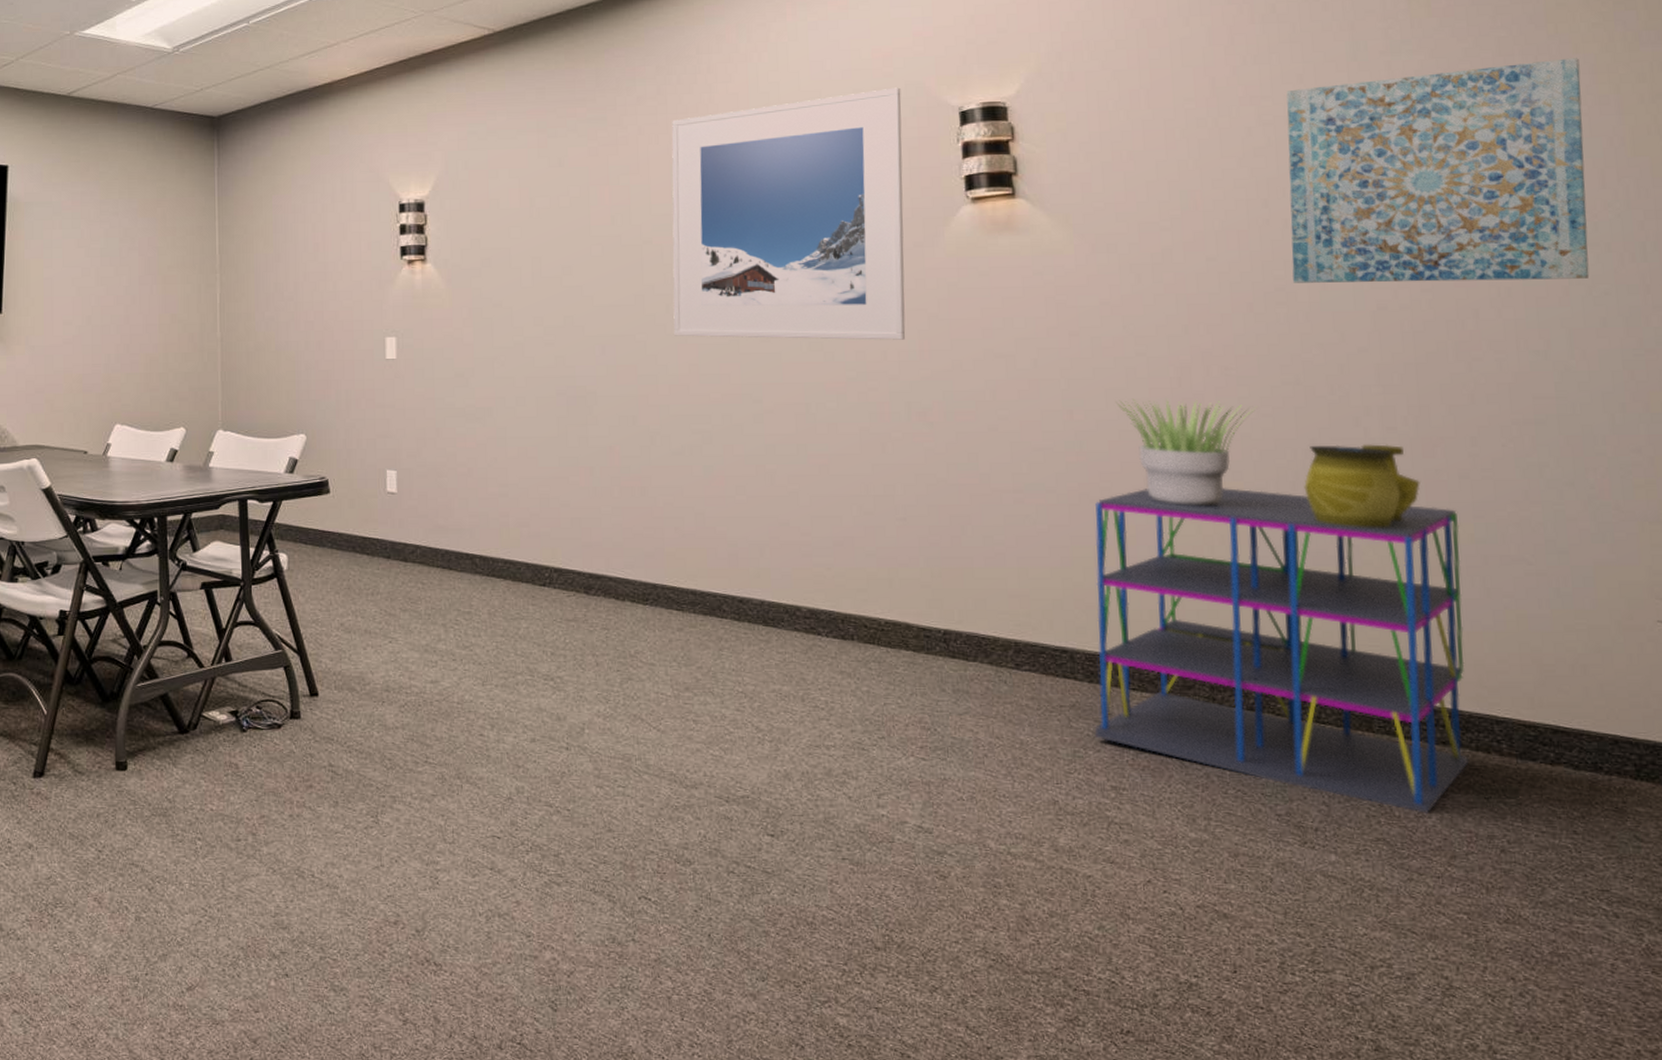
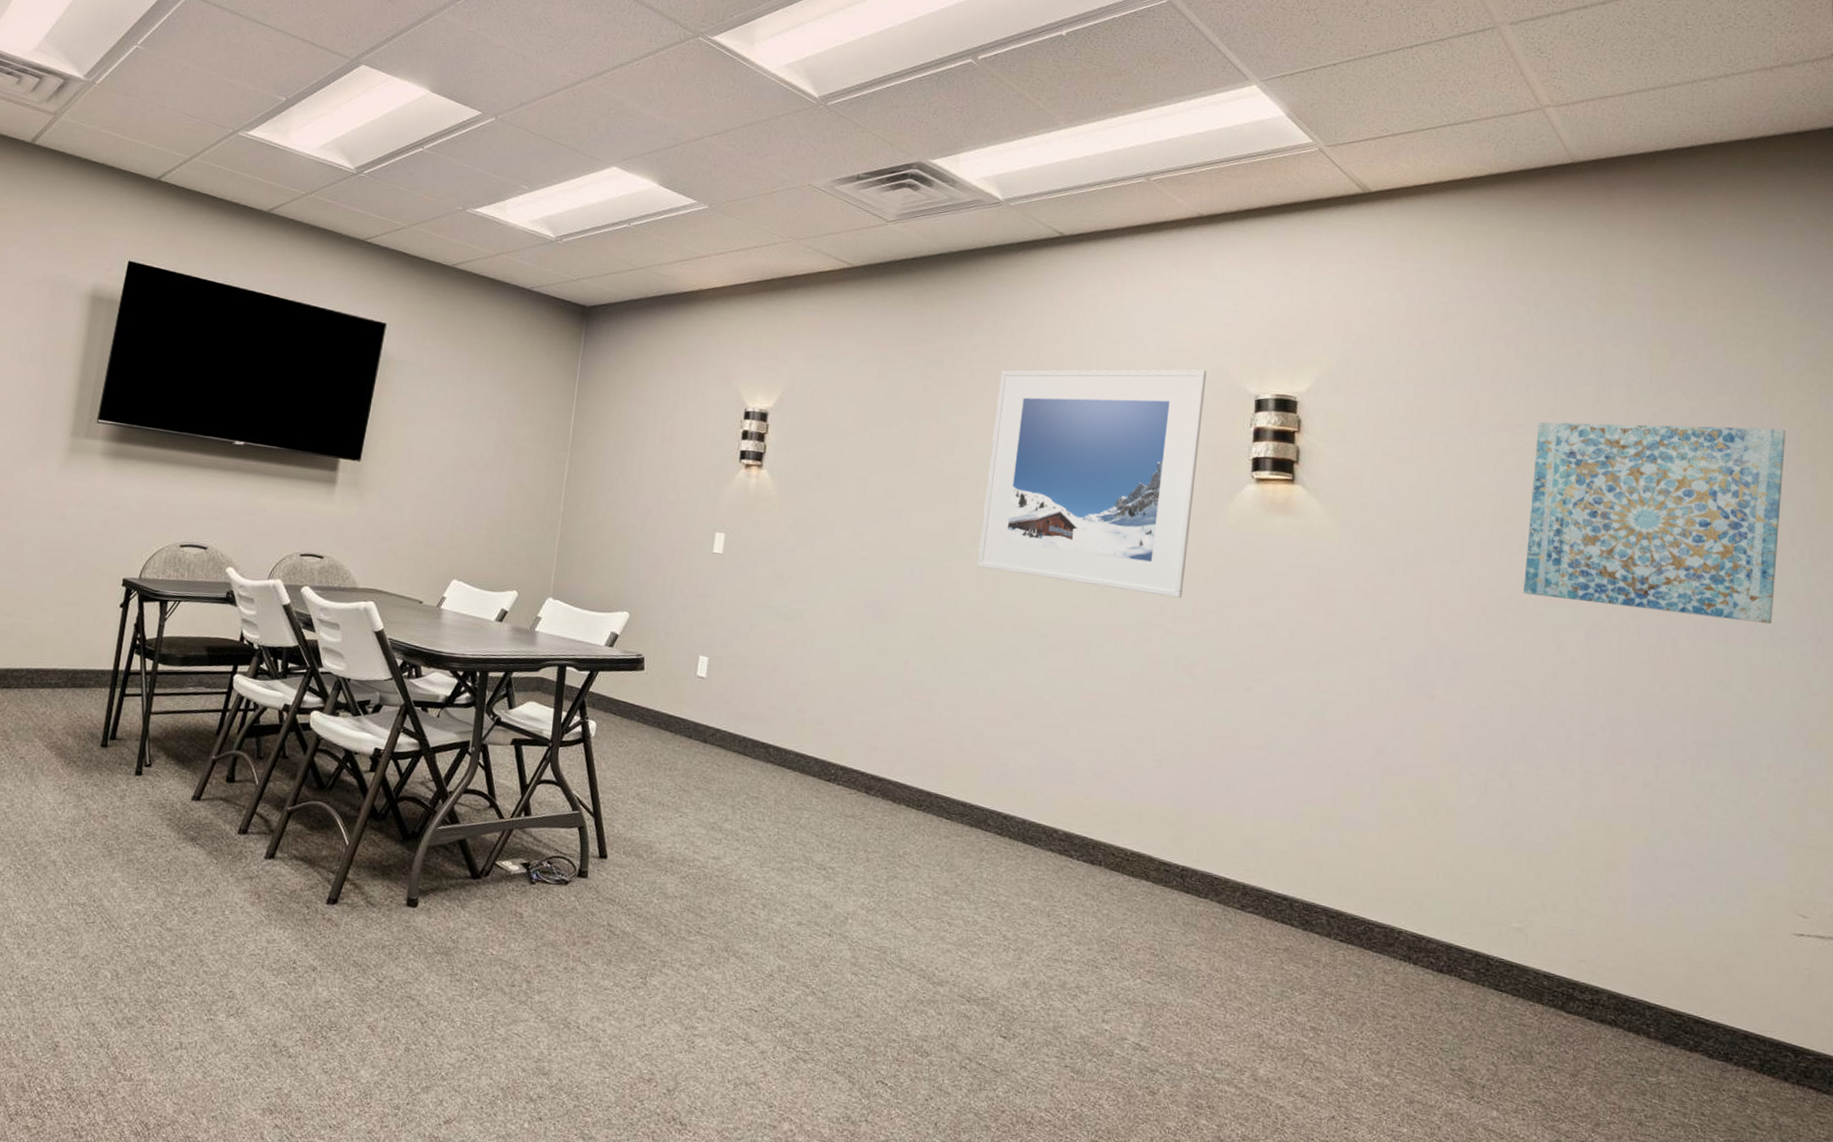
storage cabinet: present [1094,487,1470,813] -> none [1302,759,1638,1083]
potted plant: present [1115,398,1255,506] -> none [1357,677,1477,783]
decorative vase: present [1304,444,1420,528] -> none [1510,741,1609,823]

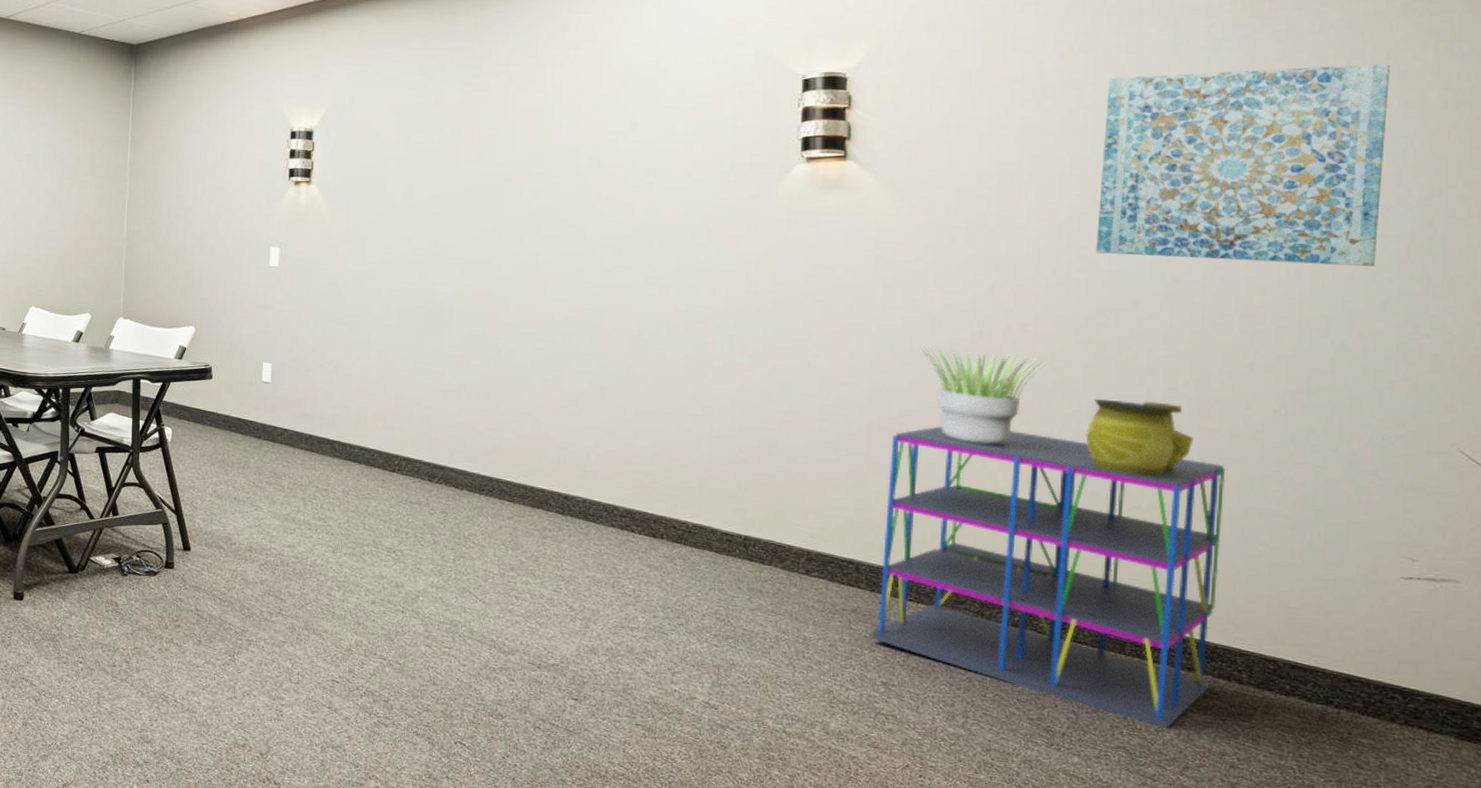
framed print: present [977,369,1207,598] -> none [526,54,751,280]
storage cabinet: none [1302,759,1638,1083] -> present [871,425,1226,729]
potted plant: none [1357,677,1477,783] -> present [920,346,1048,445]
decorative vase: none [1510,741,1609,823] -> present [1085,399,1194,477]

